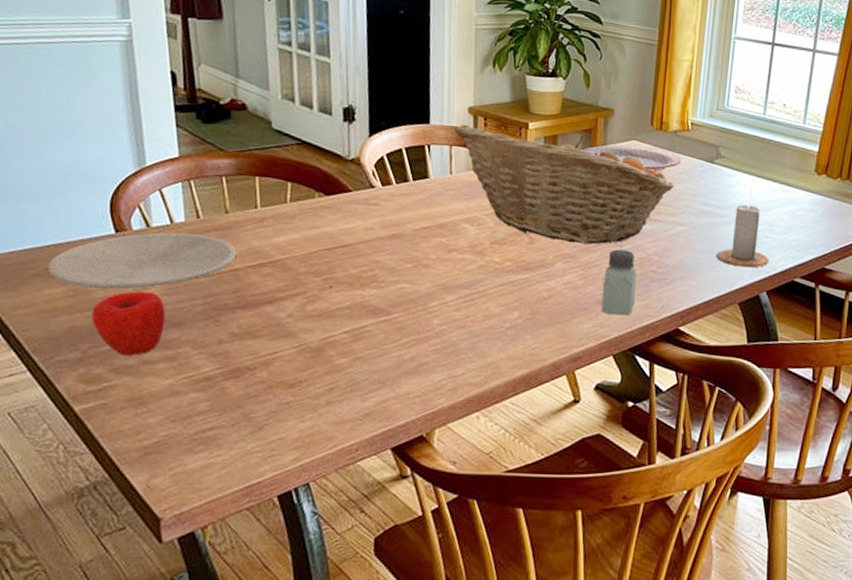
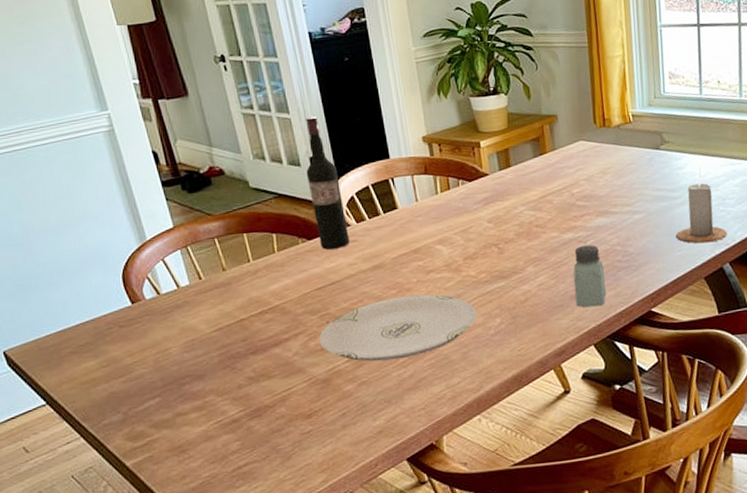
plate: present [47,232,237,290] -> none [80,293,240,357]
apple: present [91,291,166,357] -> none [125,352,189,412]
plate: none [318,272,495,339] -> present [319,294,477,362]
wine bottle: none [336,65,372,210] -> present [305,116,350,250]
fruit basket: present [453,124,674,245] -> none [412,145,626,247]
plate: present [582,145,682,172] -> none [534,145,629,167]

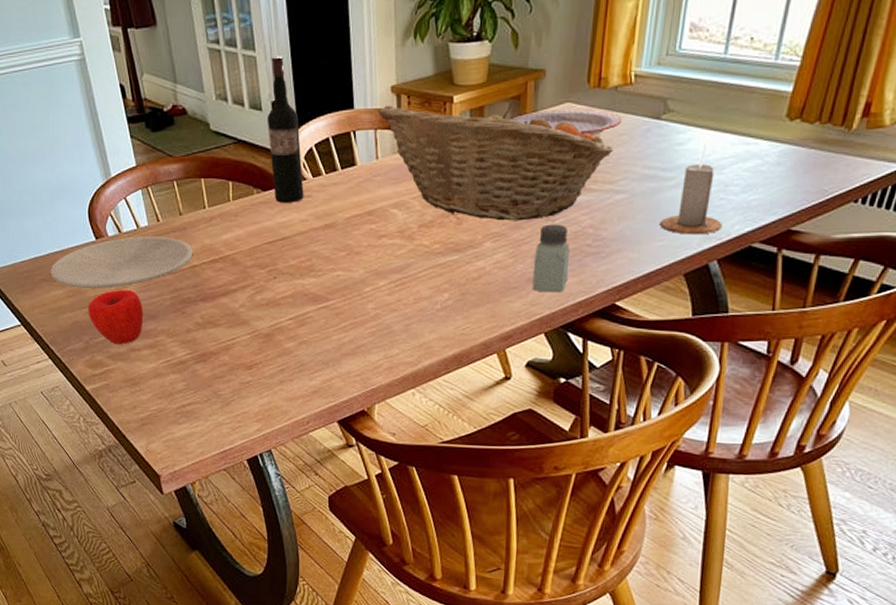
plate: none [80,293,240,357] -> present [50,236,193,289]
apple: none [125,352,189,412] -> present [88,290,144,345]
plate: present [319,294,477,362] -> none [266,260,425,323]
fruit basket: none [412,145,626,247] -> present [377,104,613,221]
plate: none [534,145,629,167] -> present [511,109,623,135]

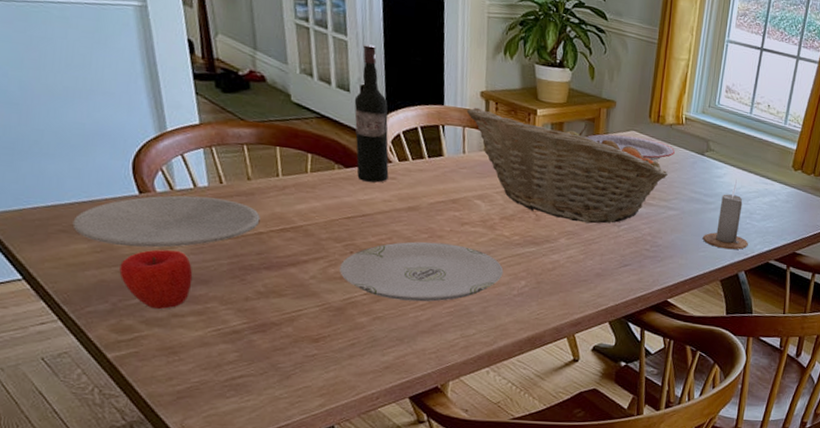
plate: none [266,260,425,323] -> present [340,241,504,302]
saltshaker: present [532,224,571,293] -> none [599,229,633,288]

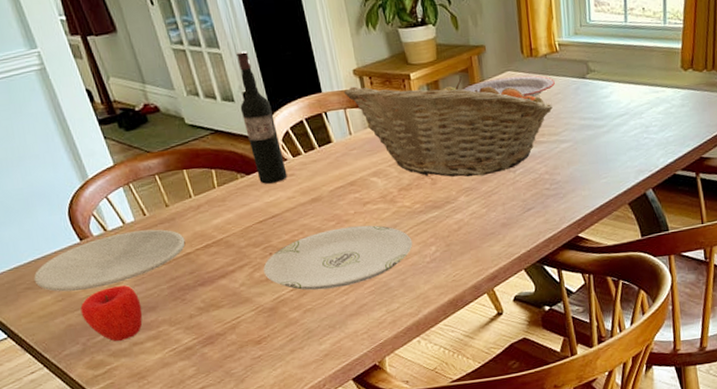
candle: present [702,179,748,250] -> none [601,94,650,171]

